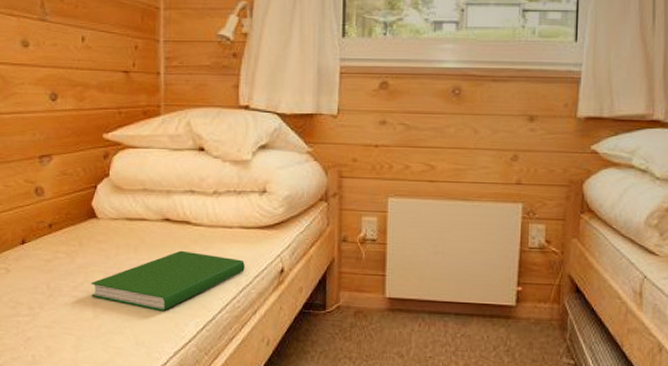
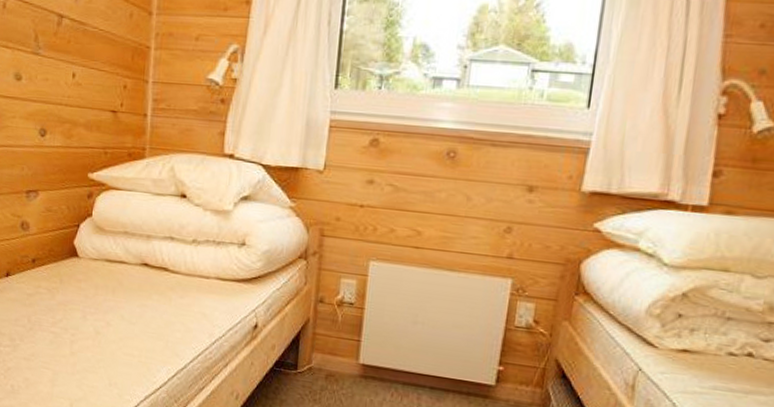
hardcover book: present [91,250,245,311] -> none [69,296,219,355]

